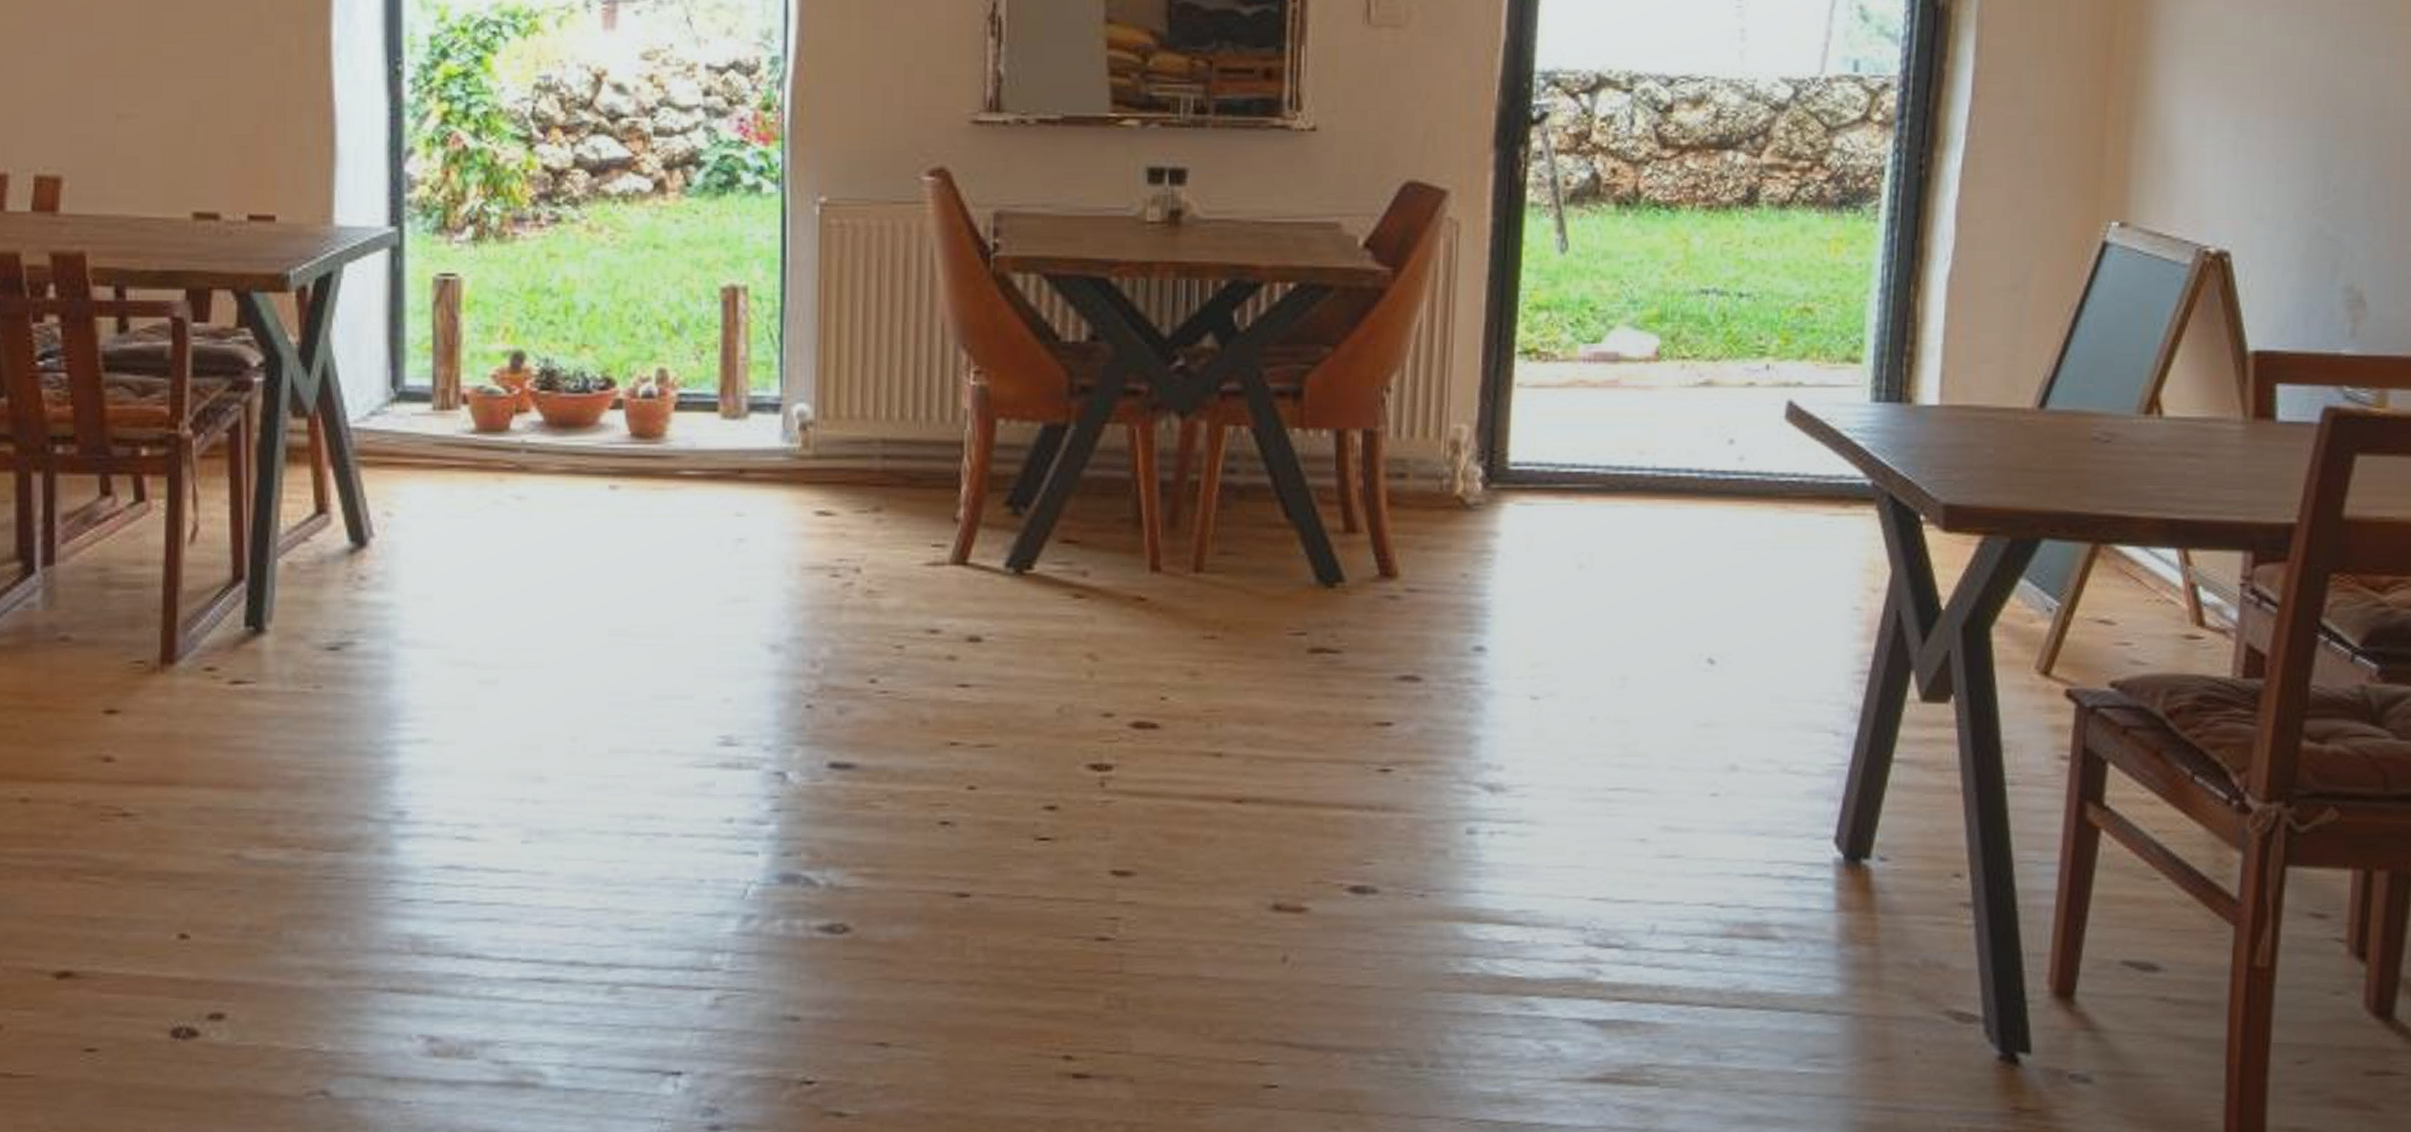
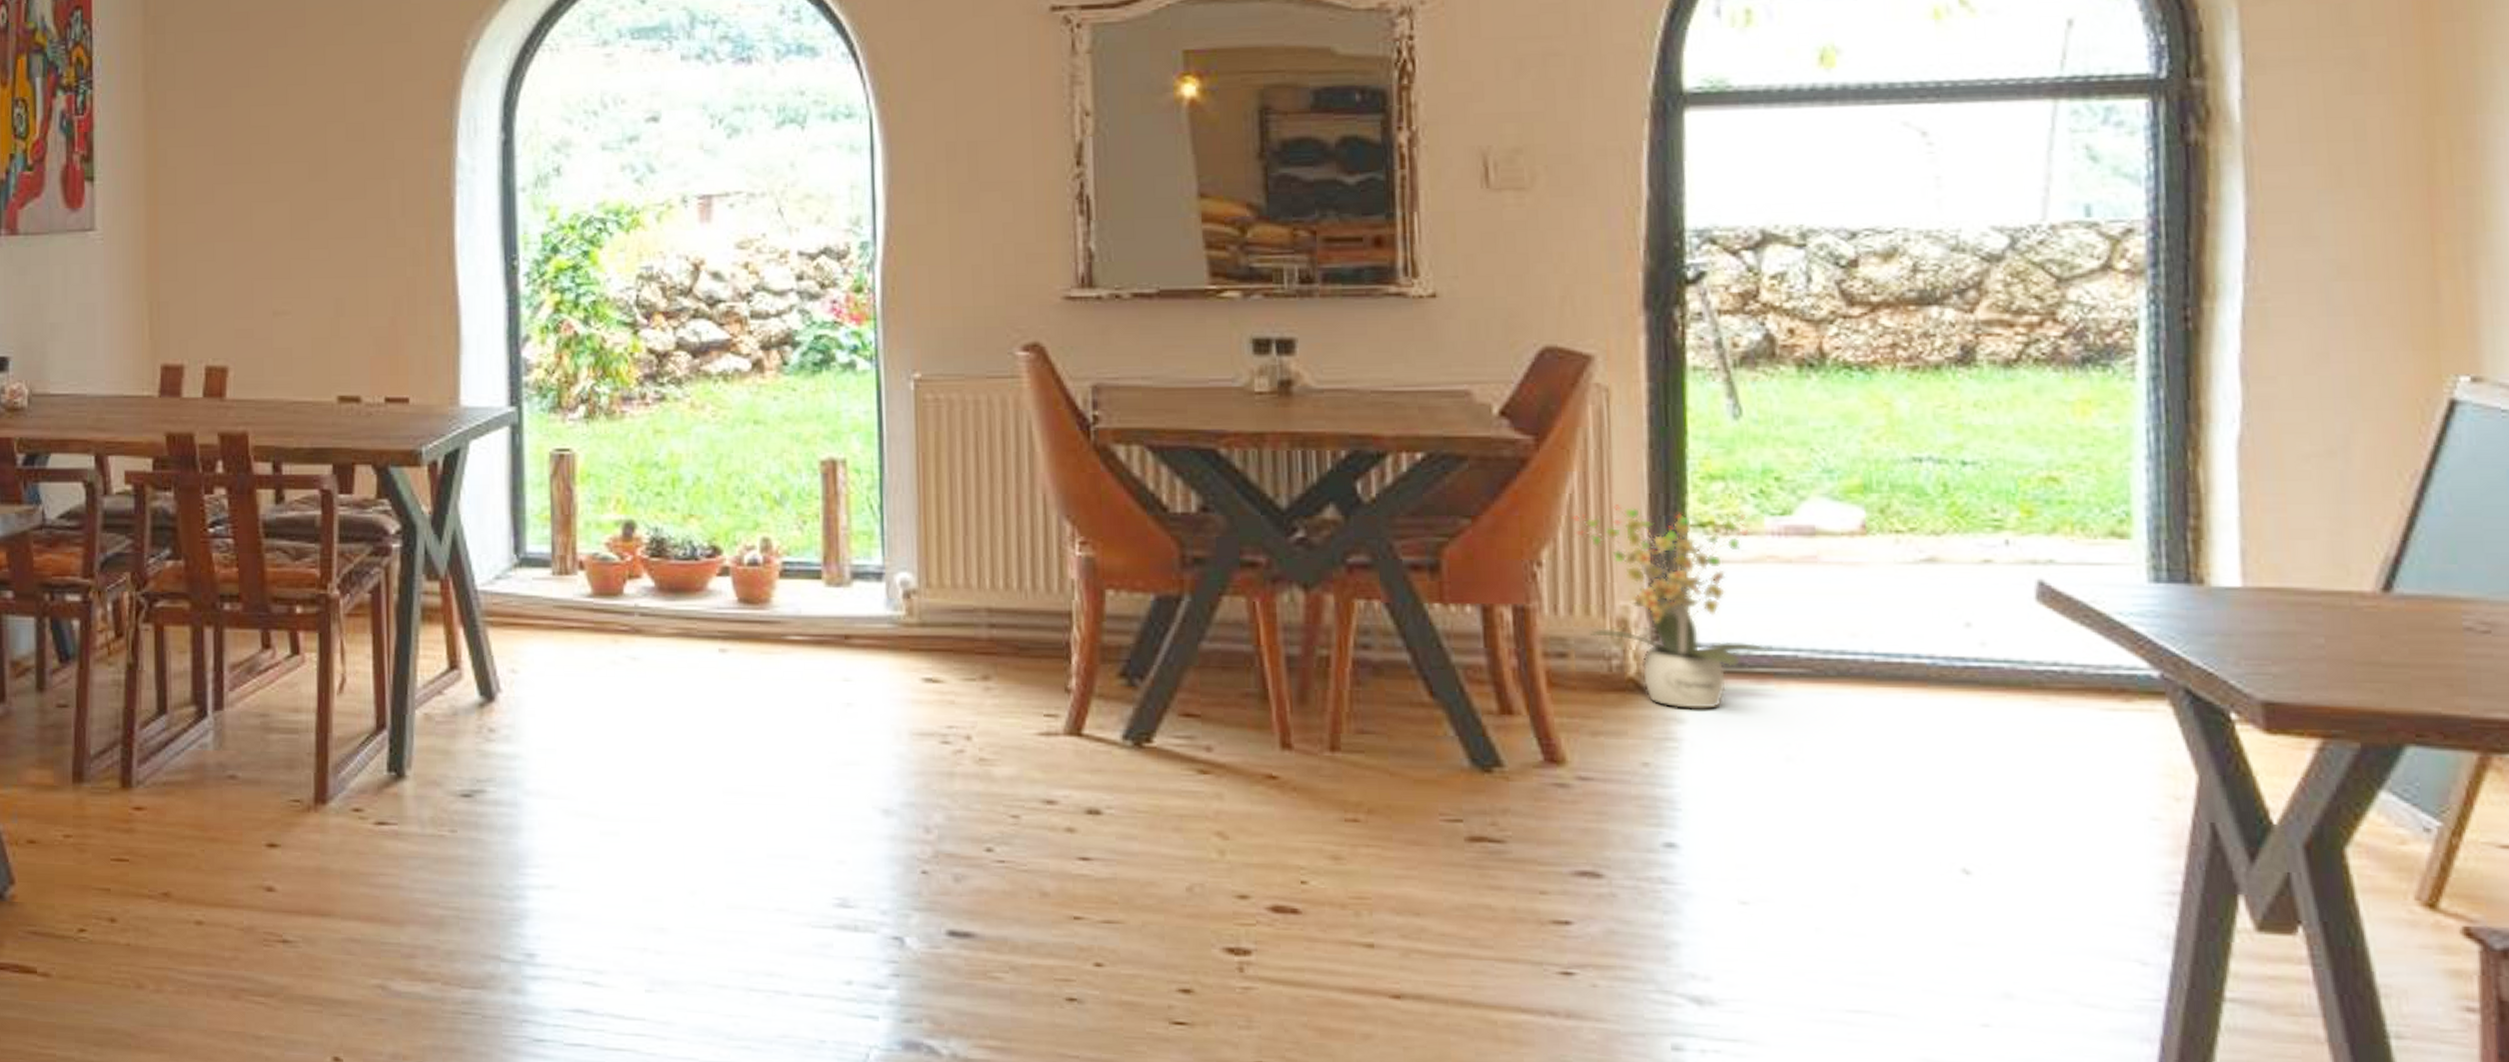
potted plant: none [1419,333,1573,524] -> present [1572,505,1769,710]

